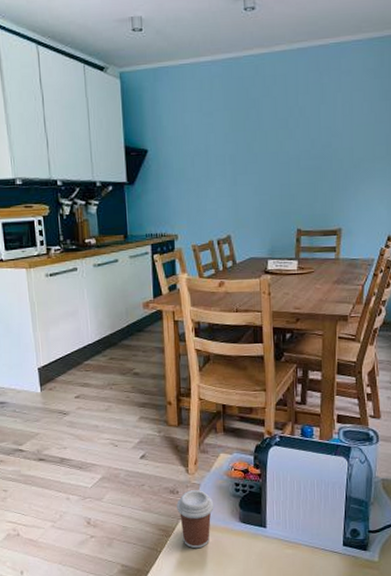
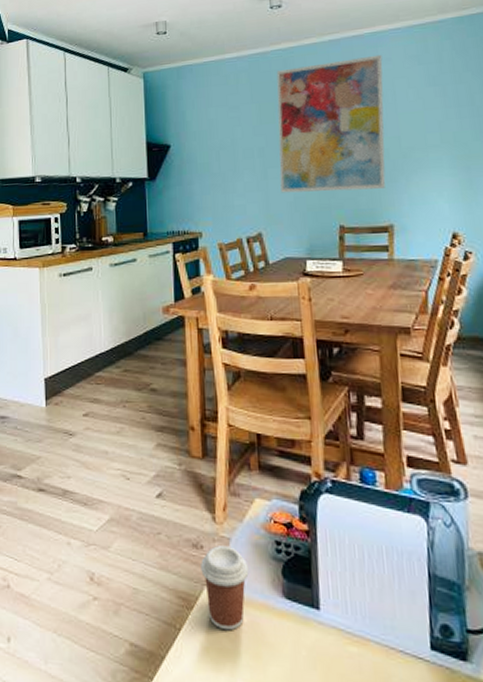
wall art: none [247,66,344,199] -> present [276,54,386,193]

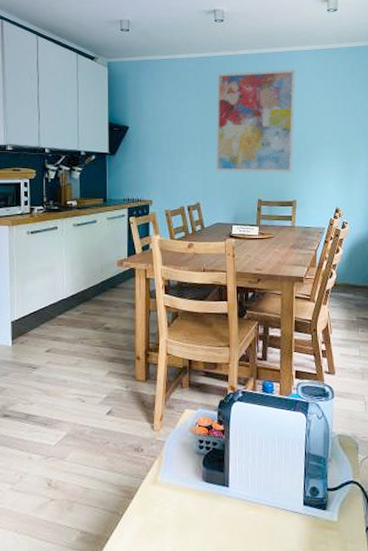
coffee cup: present [201,546,249,631] -> none [141,447,178,511]

